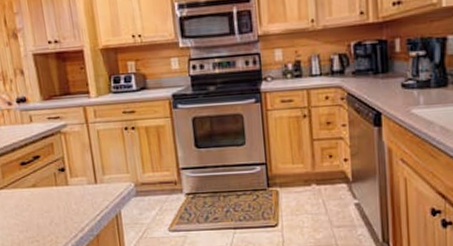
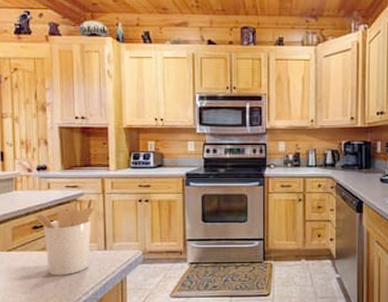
utensil holder: none [20,128,82,213] -> present [34,197,95,276]

